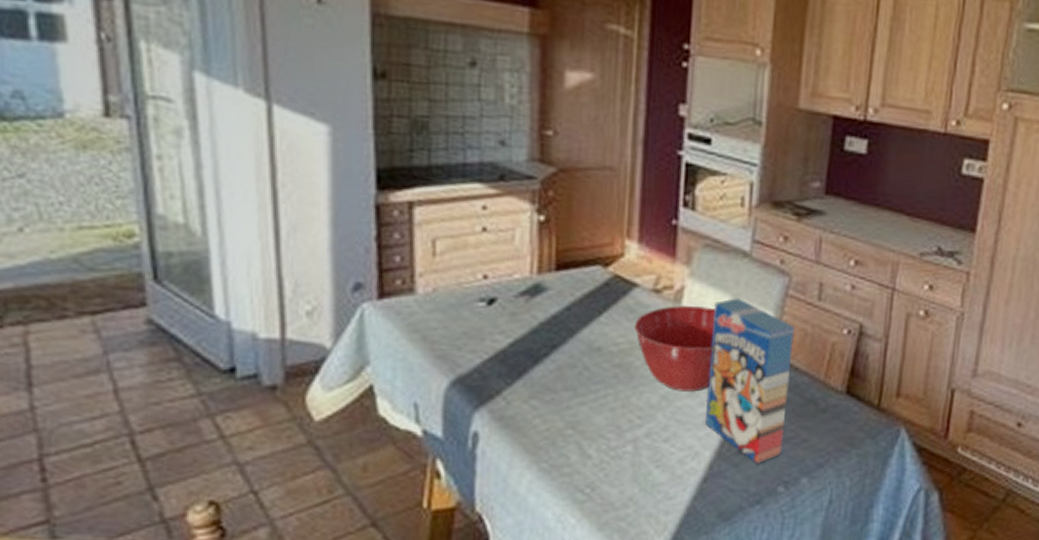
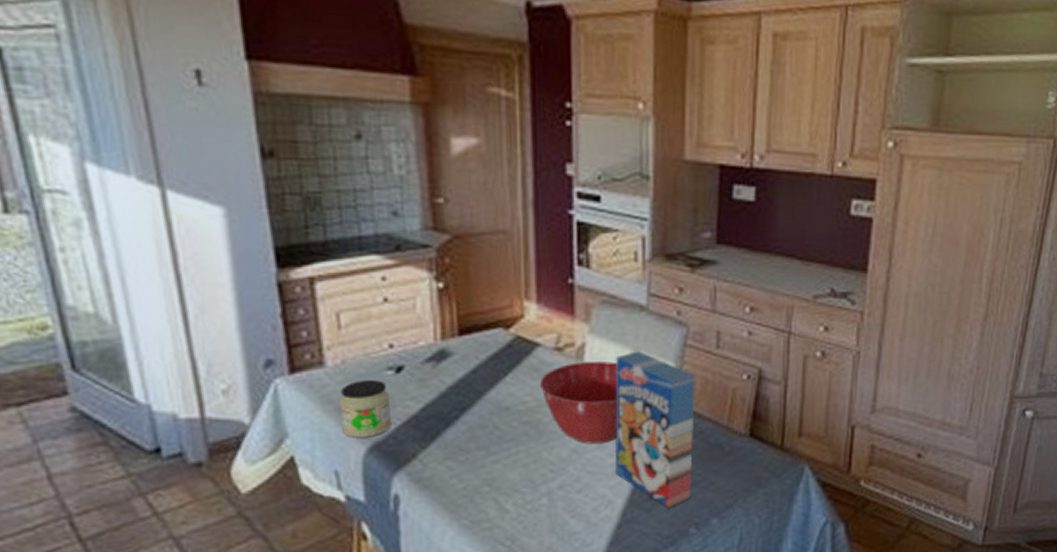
jar: none [426,310,479,370] -> present [339,380,392,438]

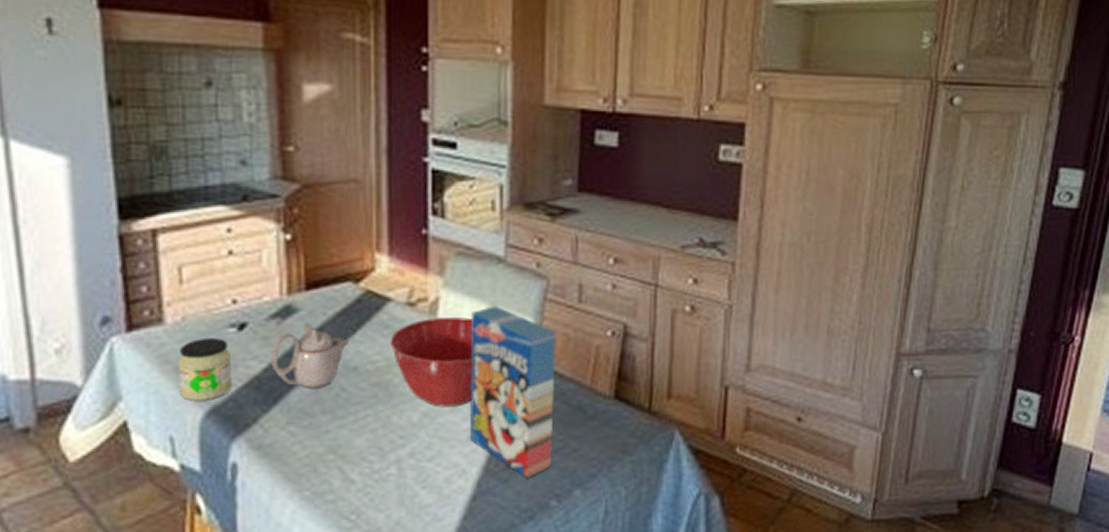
teapot: none [427,366,501,427] -> present [271,323,349,389]

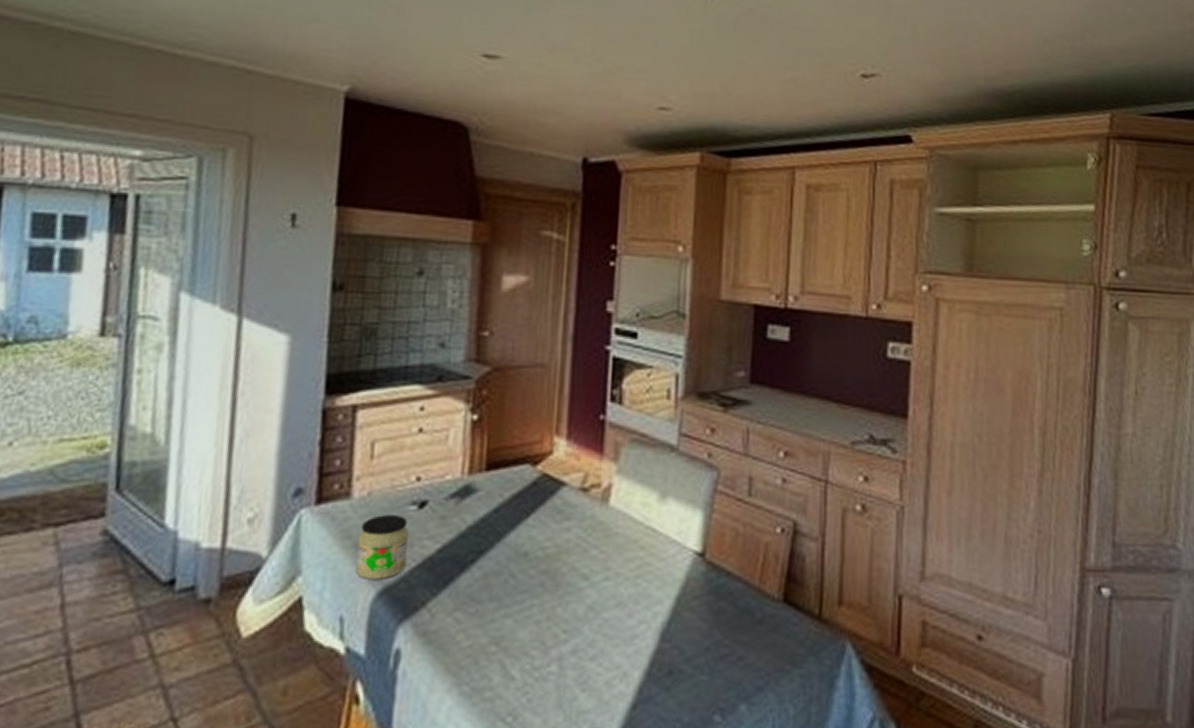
teapot: present [271,323,349,389] -> none [446,504,522,573]
mixing bowl: present [389,317,473,407] -> none [561,505,644,601]
cereal box: present [469,306,557,478] -> none [634,495,726,687]

